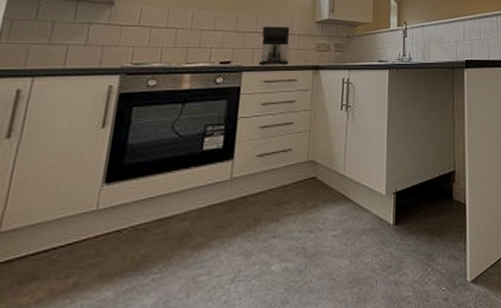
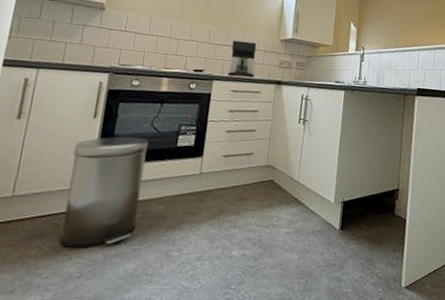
pedal bin: none [59,144,170,290] -> present [59,136,149,249]

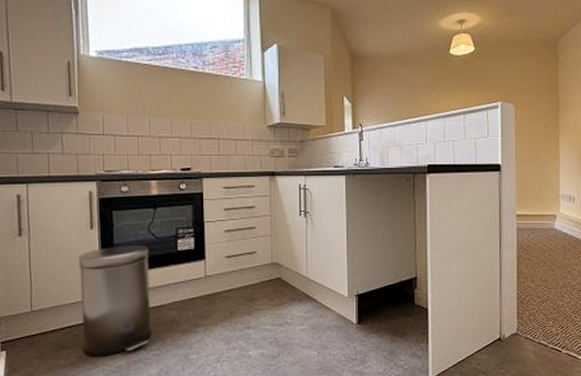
coffee maker: present [227,40,257,78] -> none [216,132,245,173]

